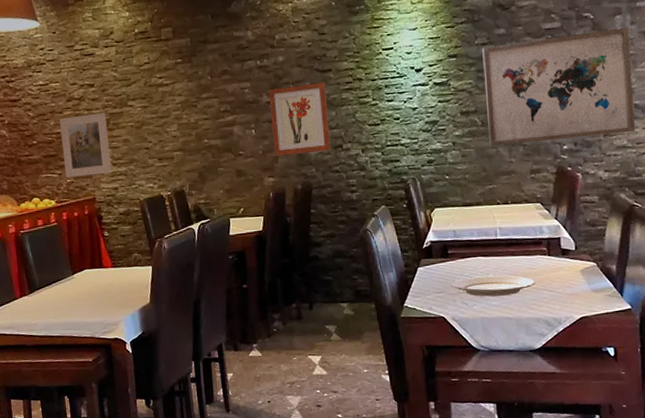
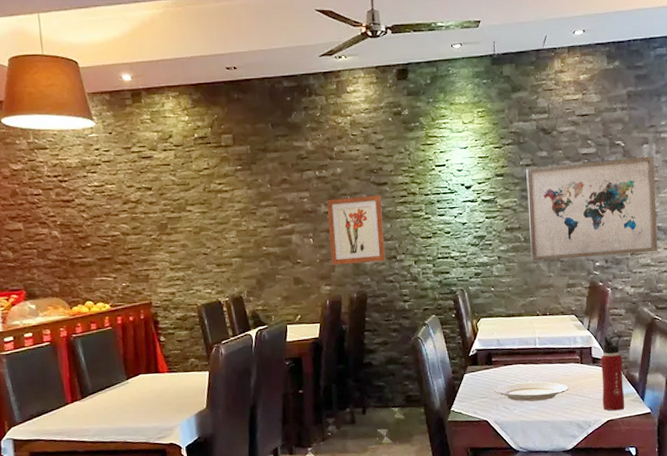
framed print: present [59,112,112,178] -> none [115,217,170,282]
water bottle: none [570,224,601,307] -> present [600,335,625,411]

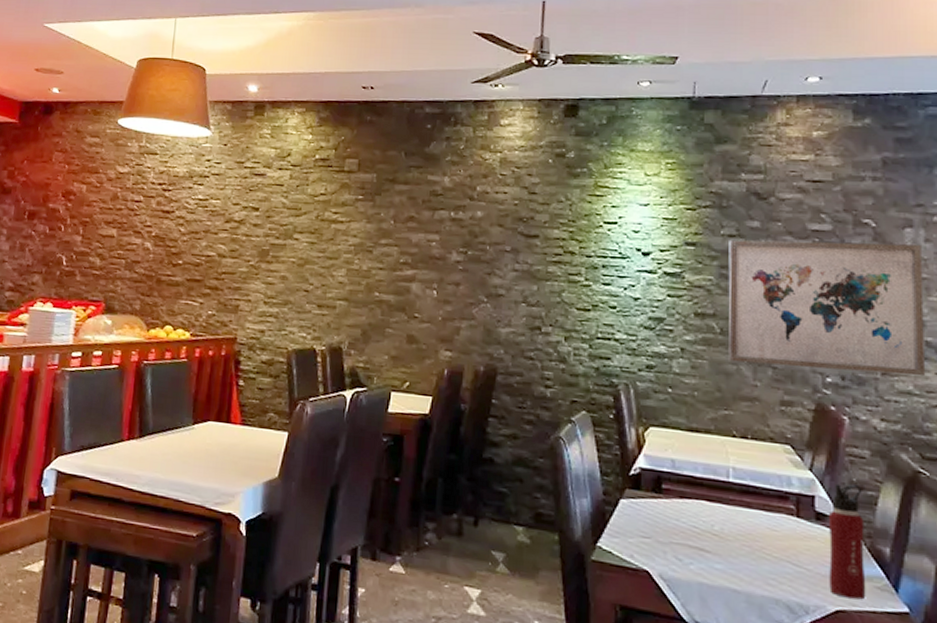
wall art: present [326,195,386,266] -> none [457,246,529,332]
plate: present [494,381,569,402] -> none [661,525,776,561]

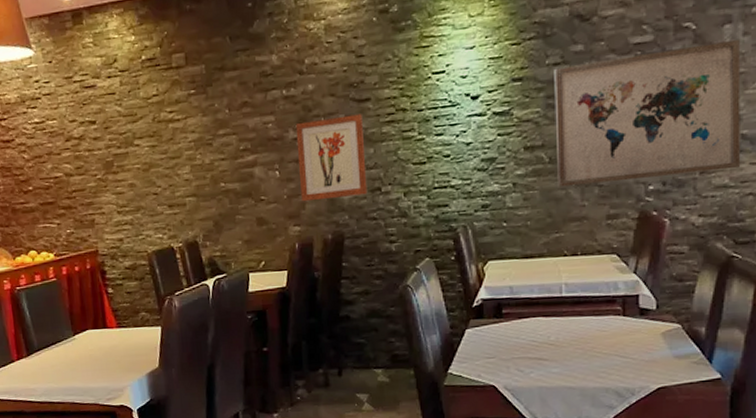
wall art: none [457,246,529,332] -> present [295,114,368,202]
water bottle: present [828,483,866,600] -> none [651,279,684,376]

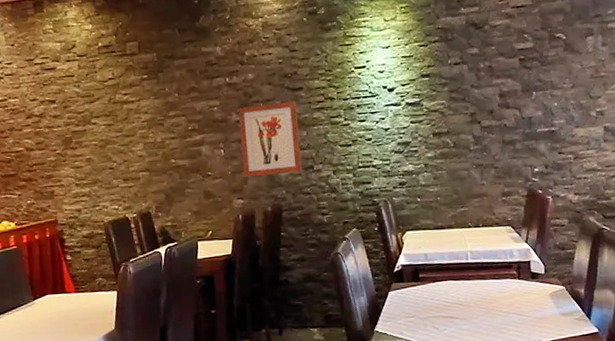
wall art: present [554,40,741,187] -> none [455,50,606,168]

